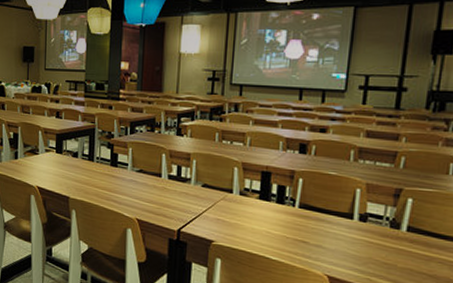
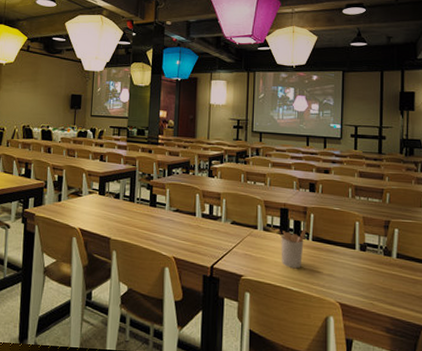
utensil holder: none [257,193,293,238] -> present [277,228,307,269]

